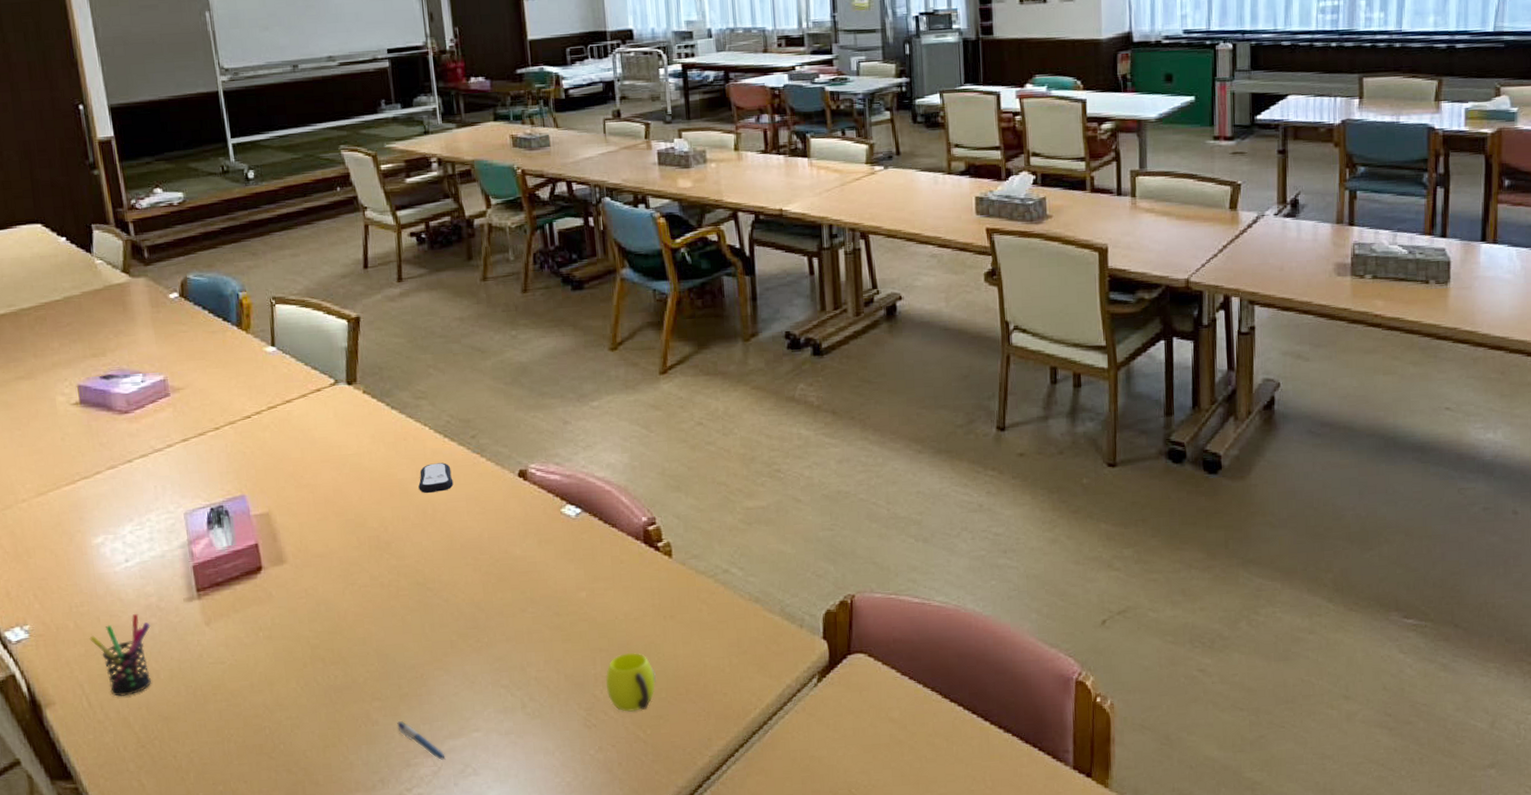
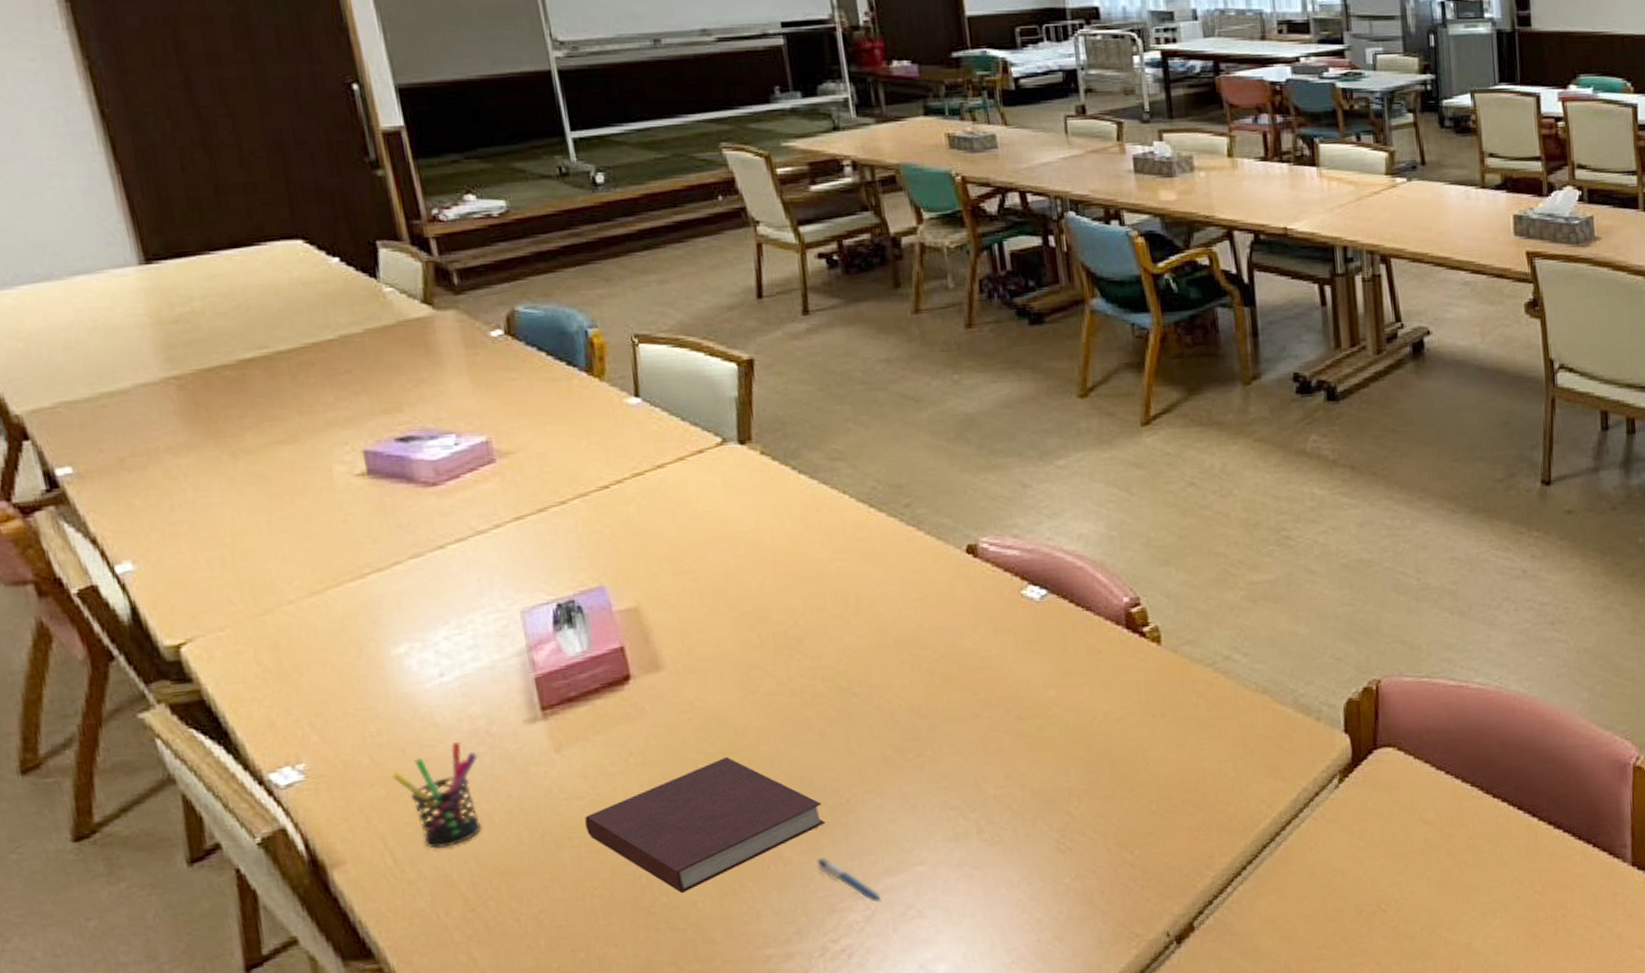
notebook: none [226,635,405,744] -> present [585,756,826,894]
remote control: present [418,463,454,493] -> none [837,538,883,576]
cup: present [605,652,656,712] -> none [1082,759,1144,830]

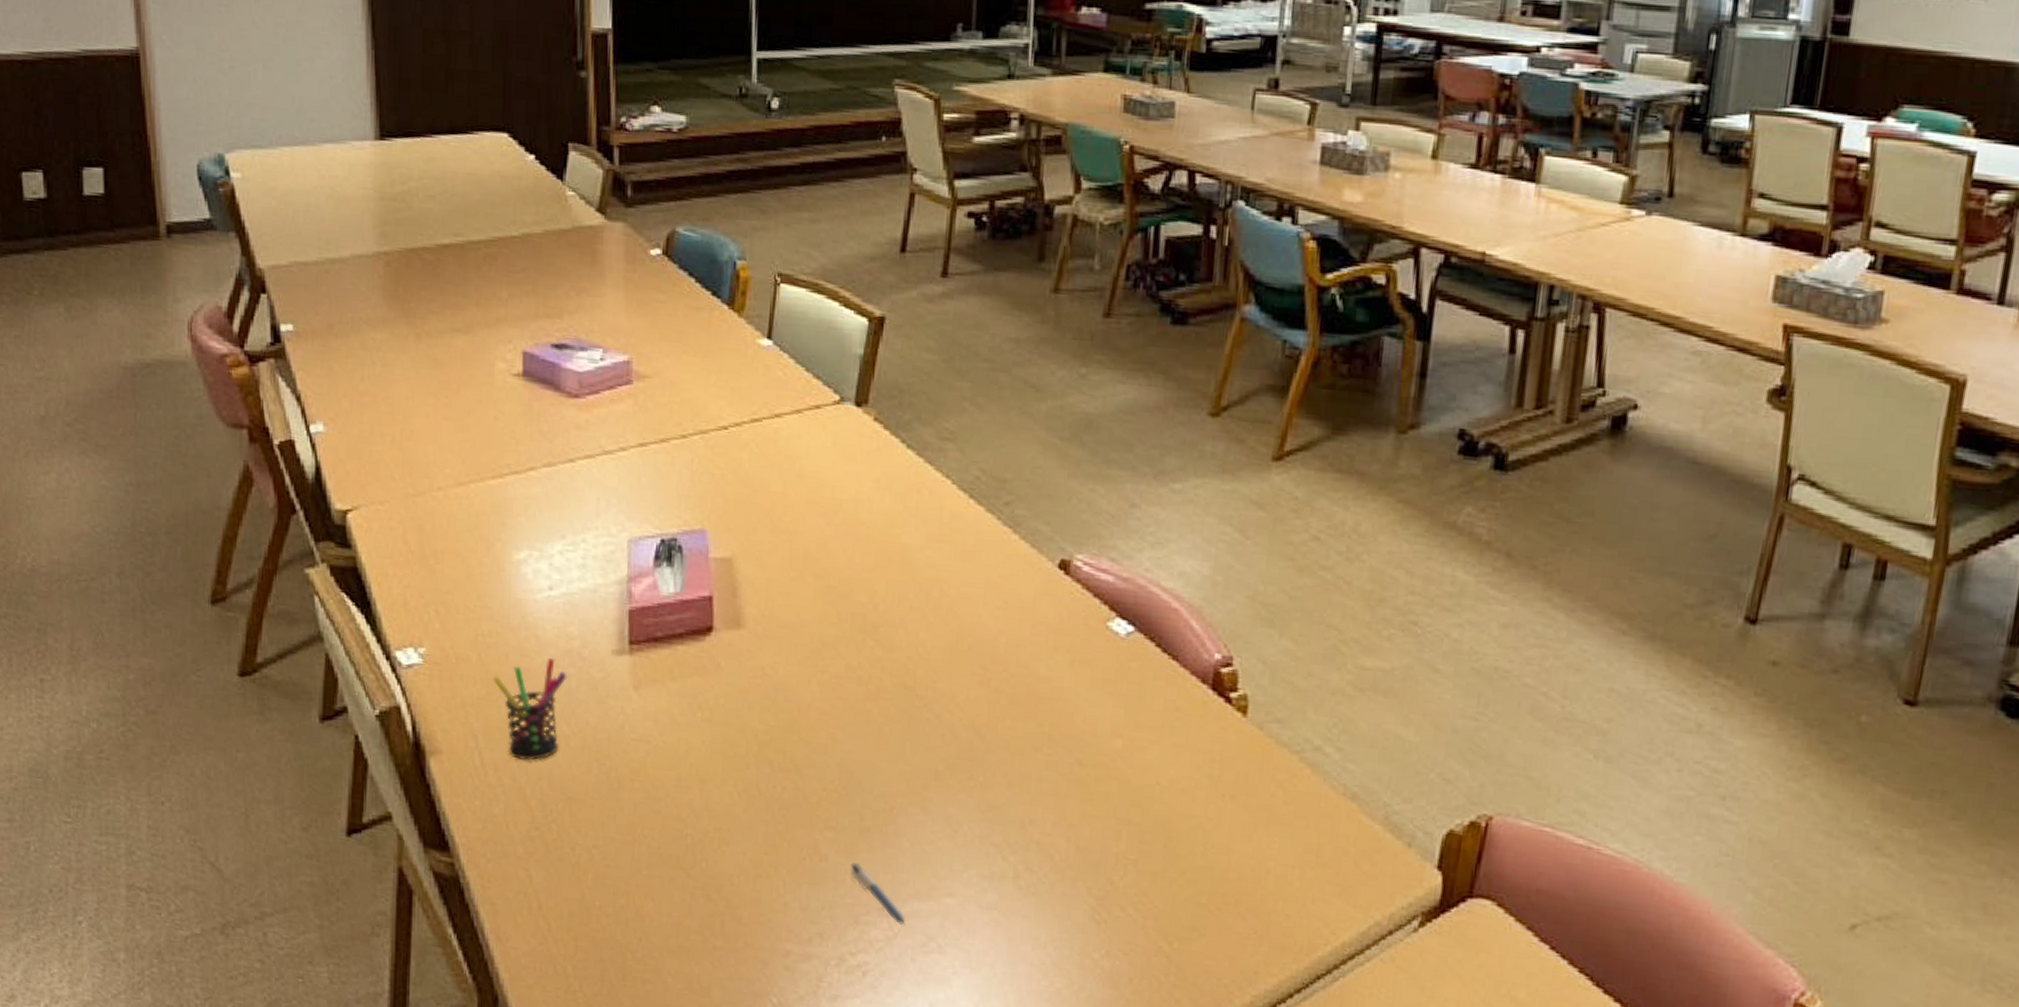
notebook: present [585,756,826,894] -> none [647,732,867,864]

